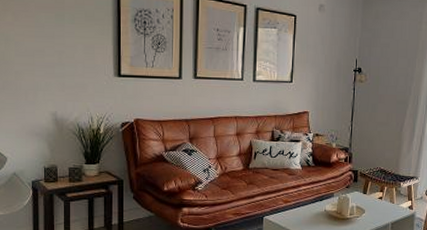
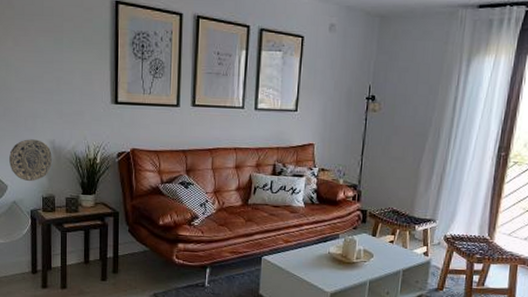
decorative plate: none [9,111,54,153] -> present [9,139,52,182]

